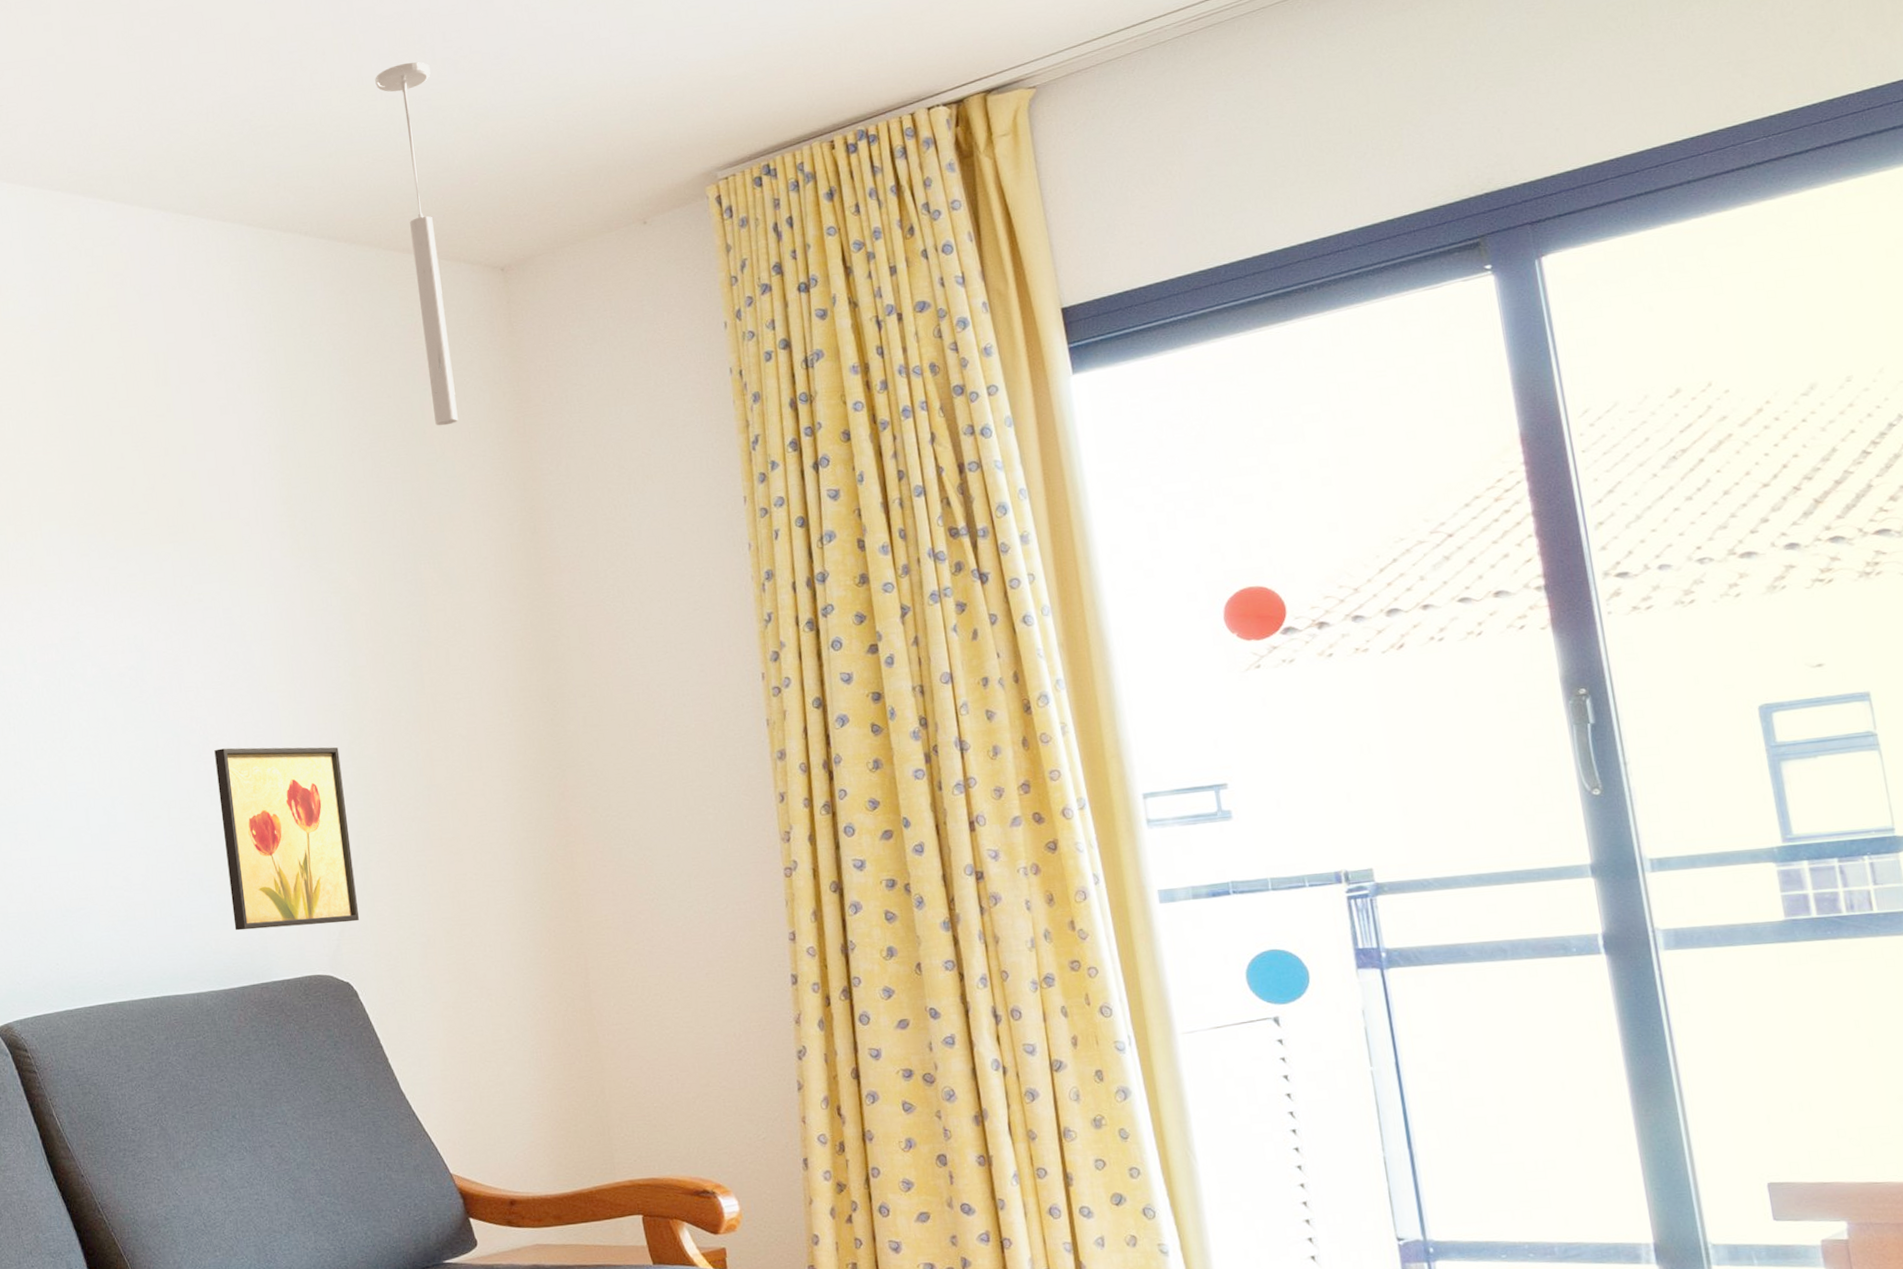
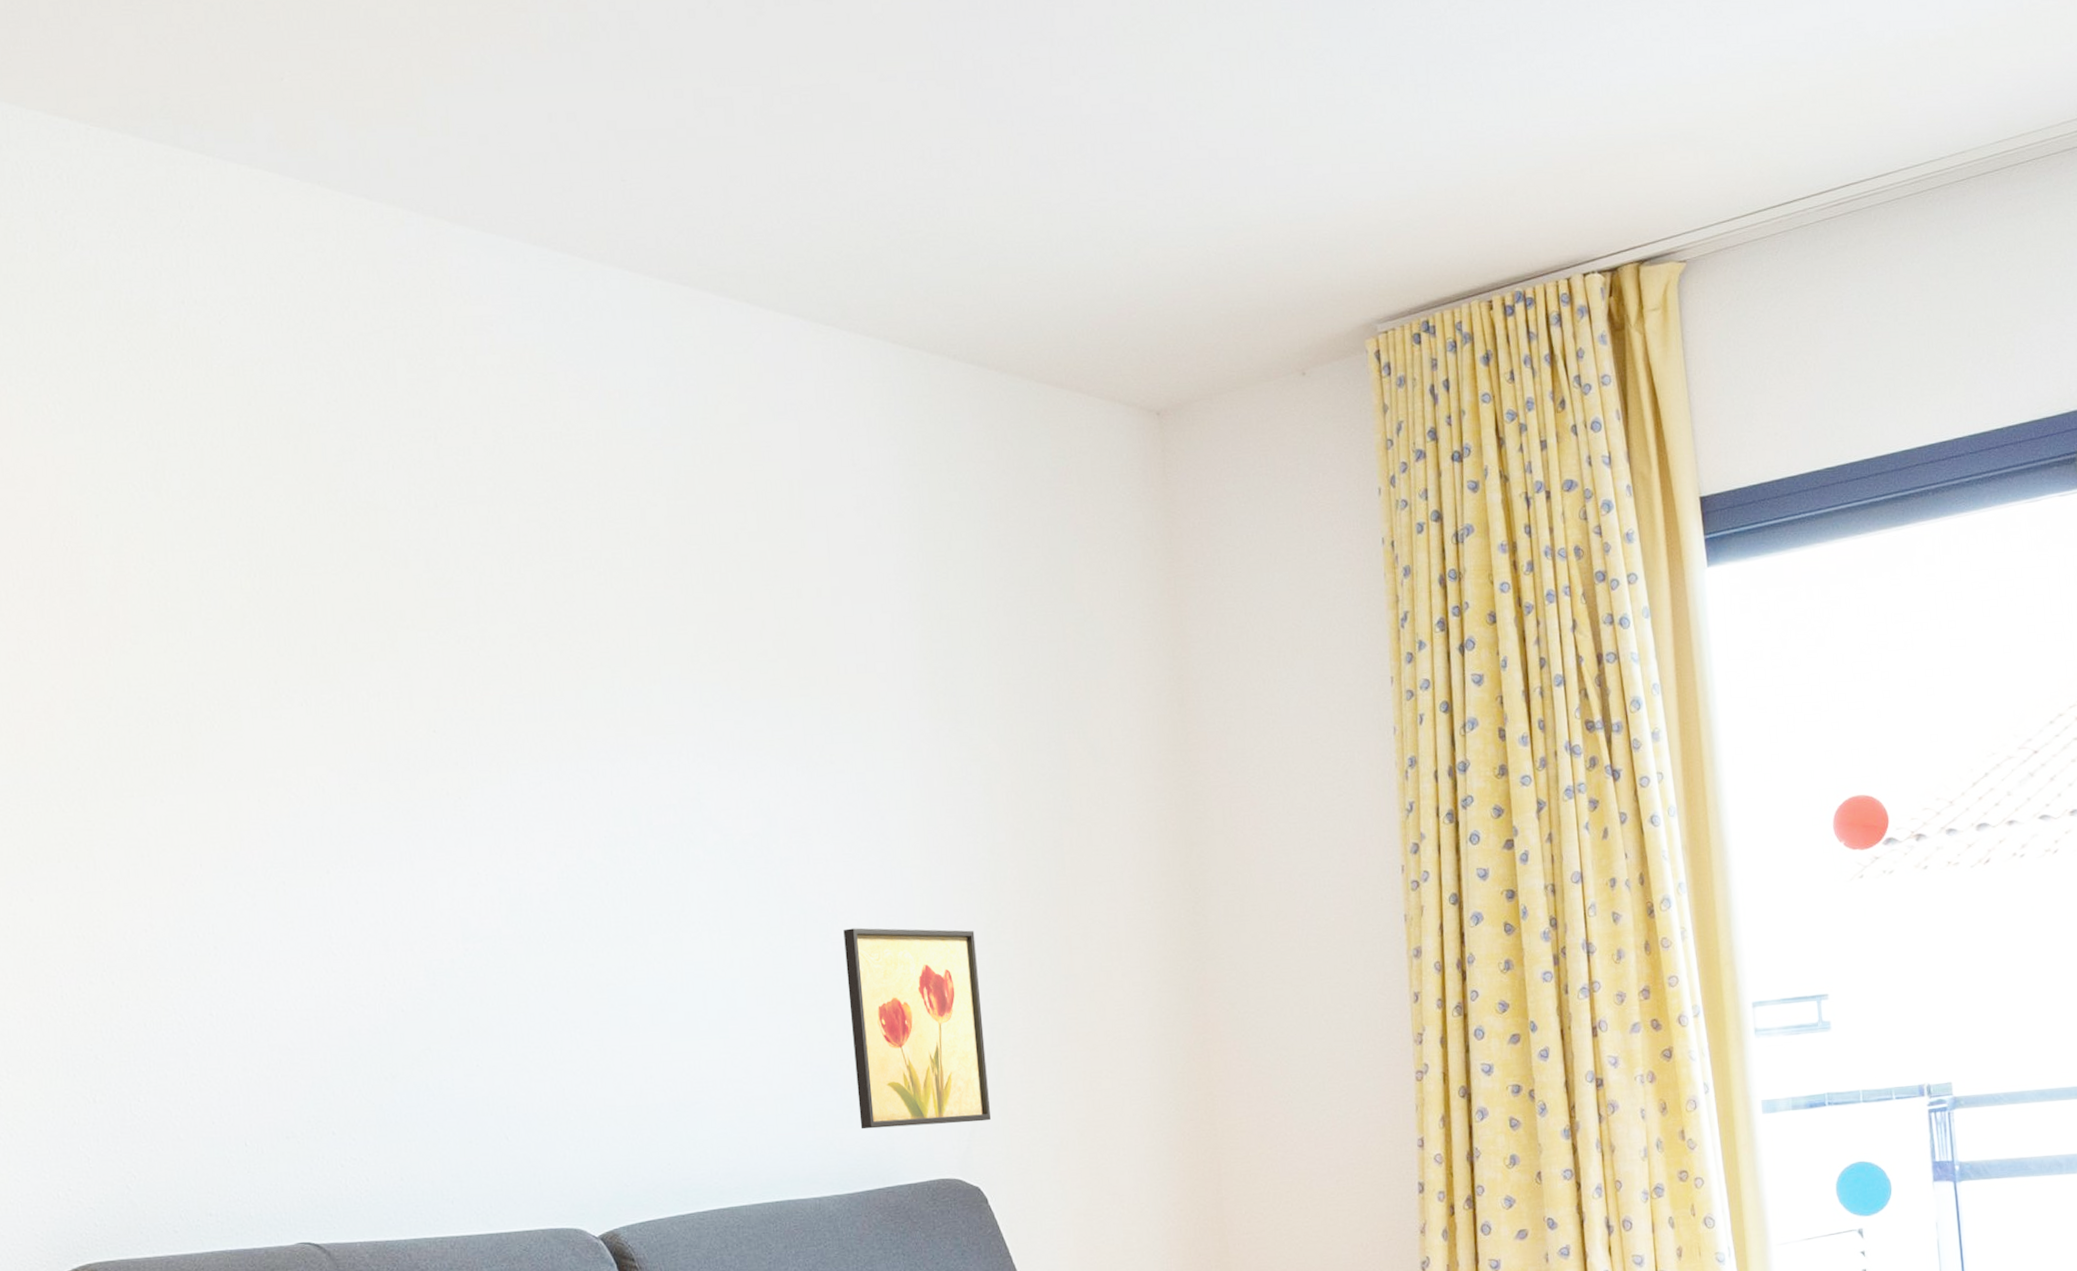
ceiling light: present [375,62,458,426] -> none [1032,173,1108,582]

